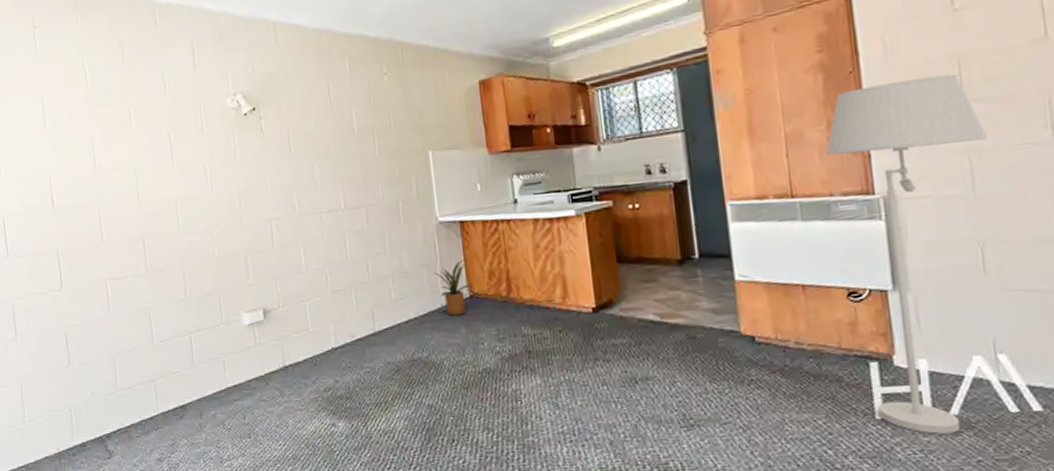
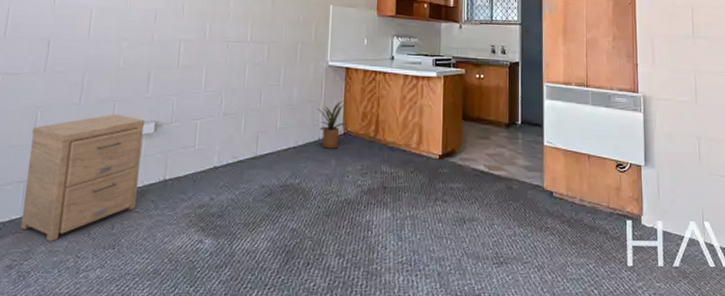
side table: none [149,305,262,434] -> present [20,113,145,241]
floor lamp: present [826,74,987,434] -> none [611,15,705,281]

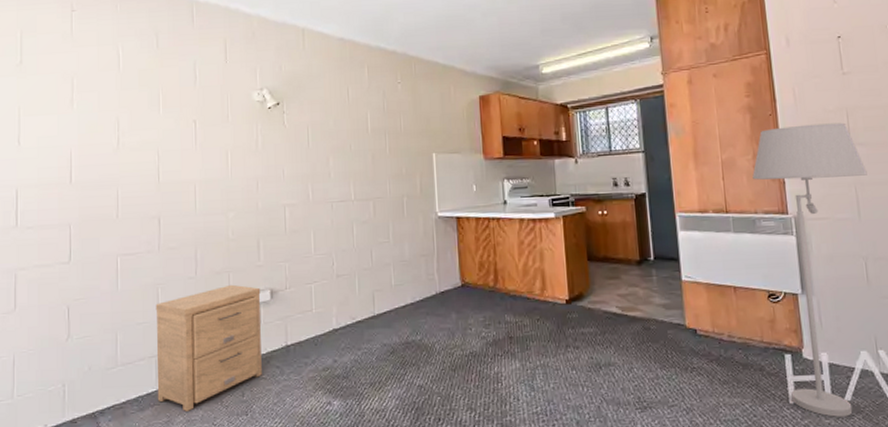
house plant: present [316,100,348,149] -> none [430,251,465,302]
floor lamp: none [611,15,705,281] -> present [752,122,867,417]

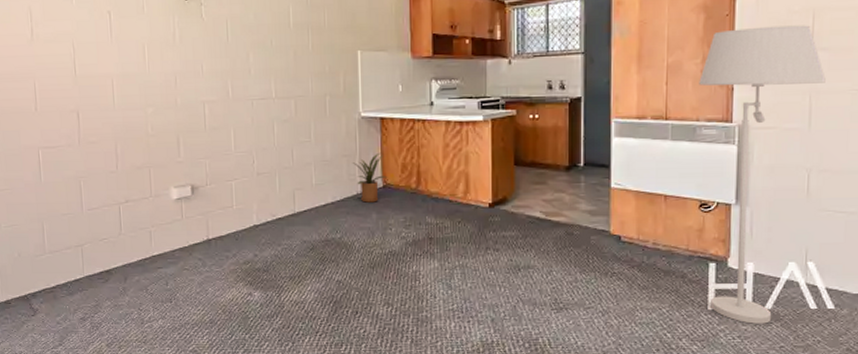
side table: present [155,284,262,411] -> none [79,179,185,297]
house plant: none [430,251,465,302] -> present [352,152,387,203]

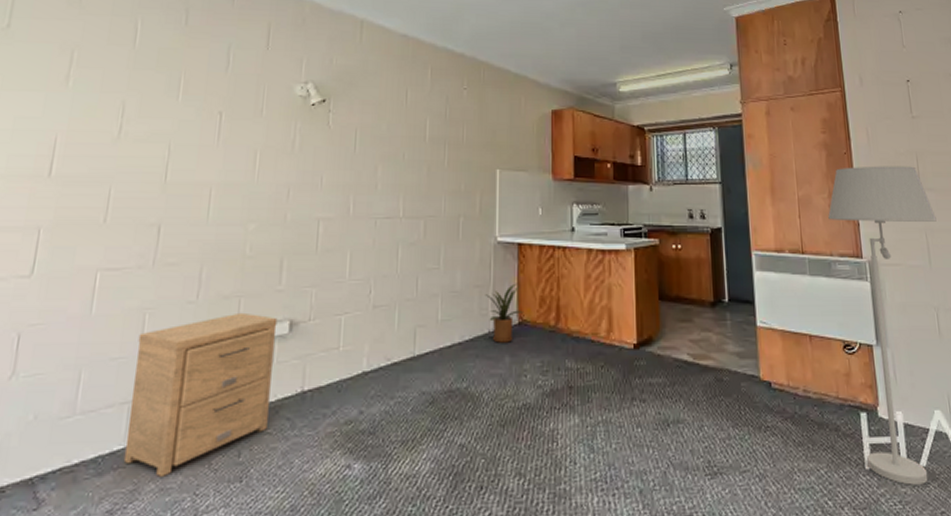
side table: none [79,179,185,297] -> present [123,312,278,477]

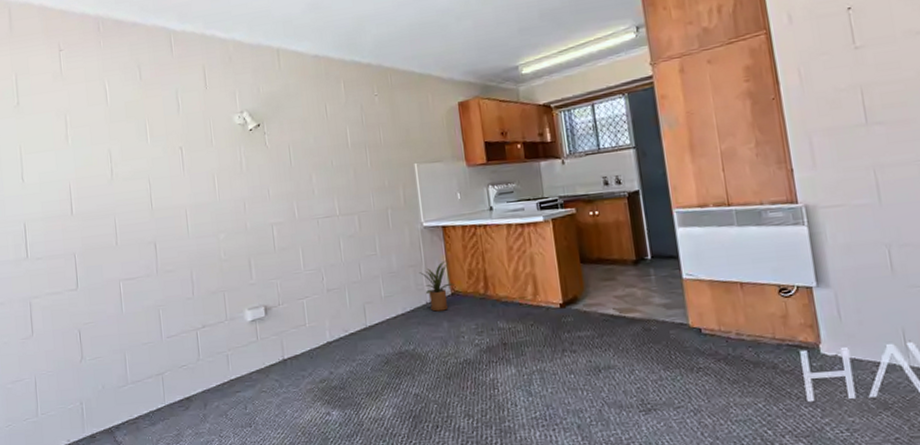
side table: present [123,312,278,477] -> none [158,303,262,425]
floor lamp: present [828,166,937,485] -> none [756,101,888,415]

